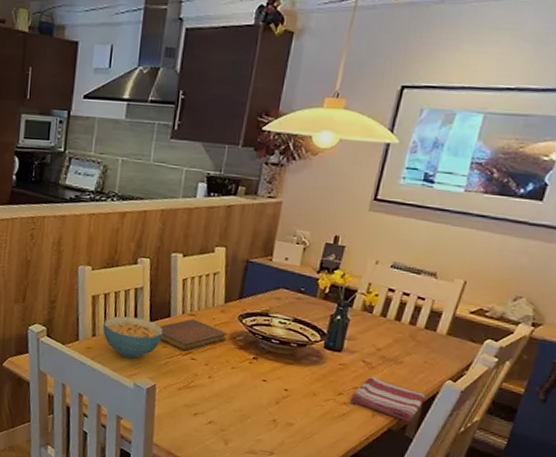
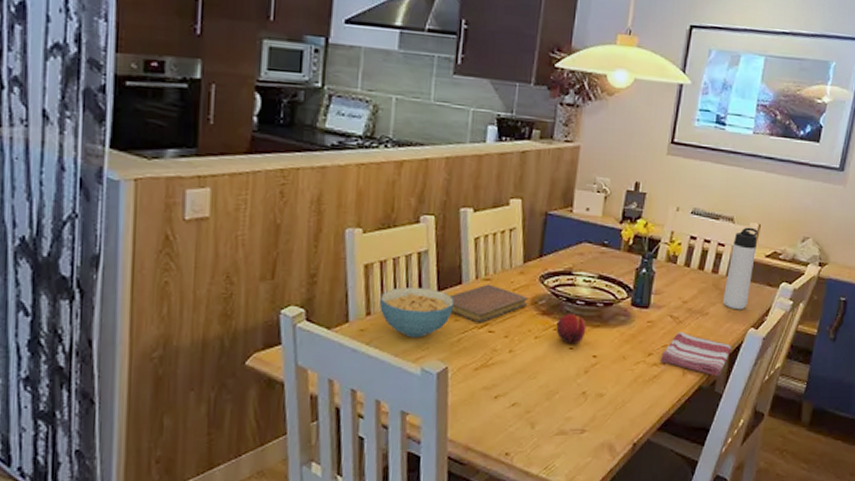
fruit: none [251,350,280,378] -> present [556,314,587,345]
thermos bottle: none [419,283,463,362] -> present [723,227,758,310]

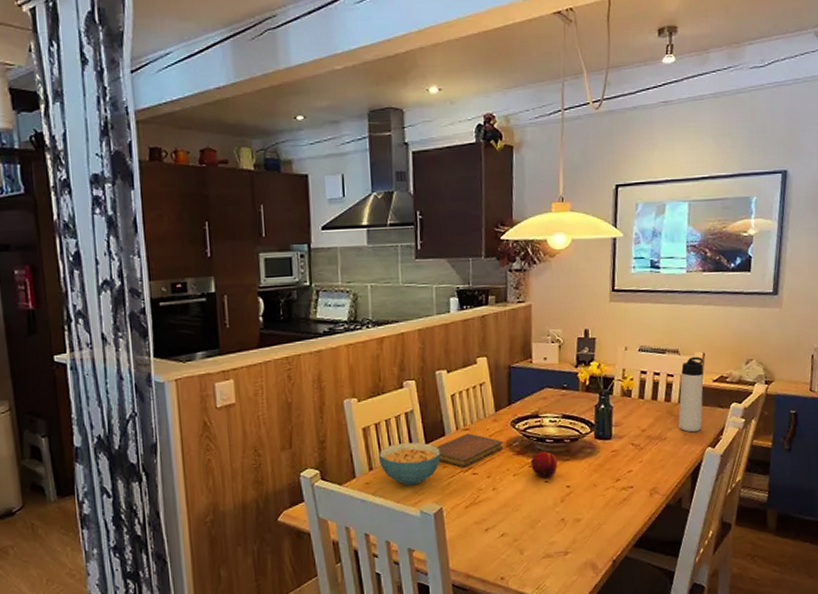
dish towel: present [659,331,732,375] -> none [627,457,692,494]

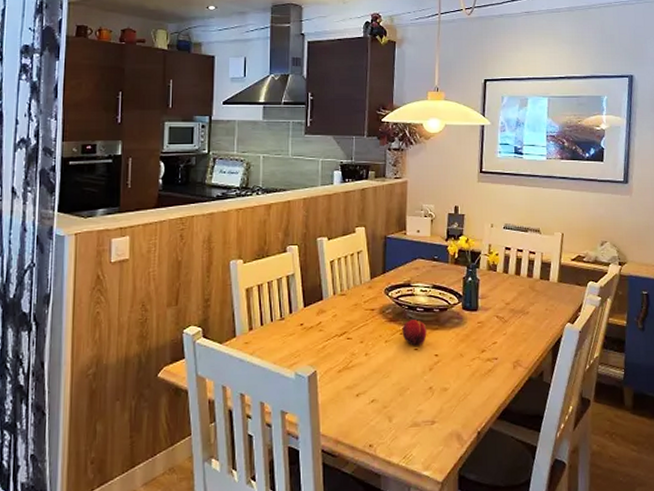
cereal bowl: present [379,442,441,486] -> none [259,304,317,348]
notebook: present [436,433,503,468] -> none [313,298,376,332]
thermos bottle: present [678,356,704,433] -> none [540,236,563,308]

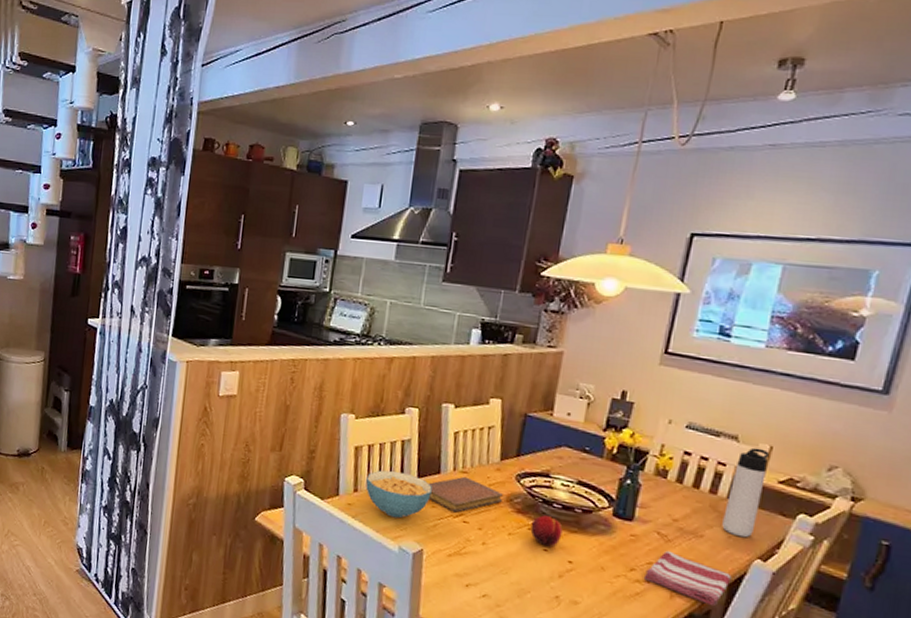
cereal bowl: none [259,304,317,348] -> present [366,470,432,519]
notebook: none [313,298,376,332] -> present [428,476,503,513]
dish towel: none [492,329,553,367] -> present [643,550,732,605]
thermos bottle: none [540,236,563,308] -> present [722,447,769,538]

